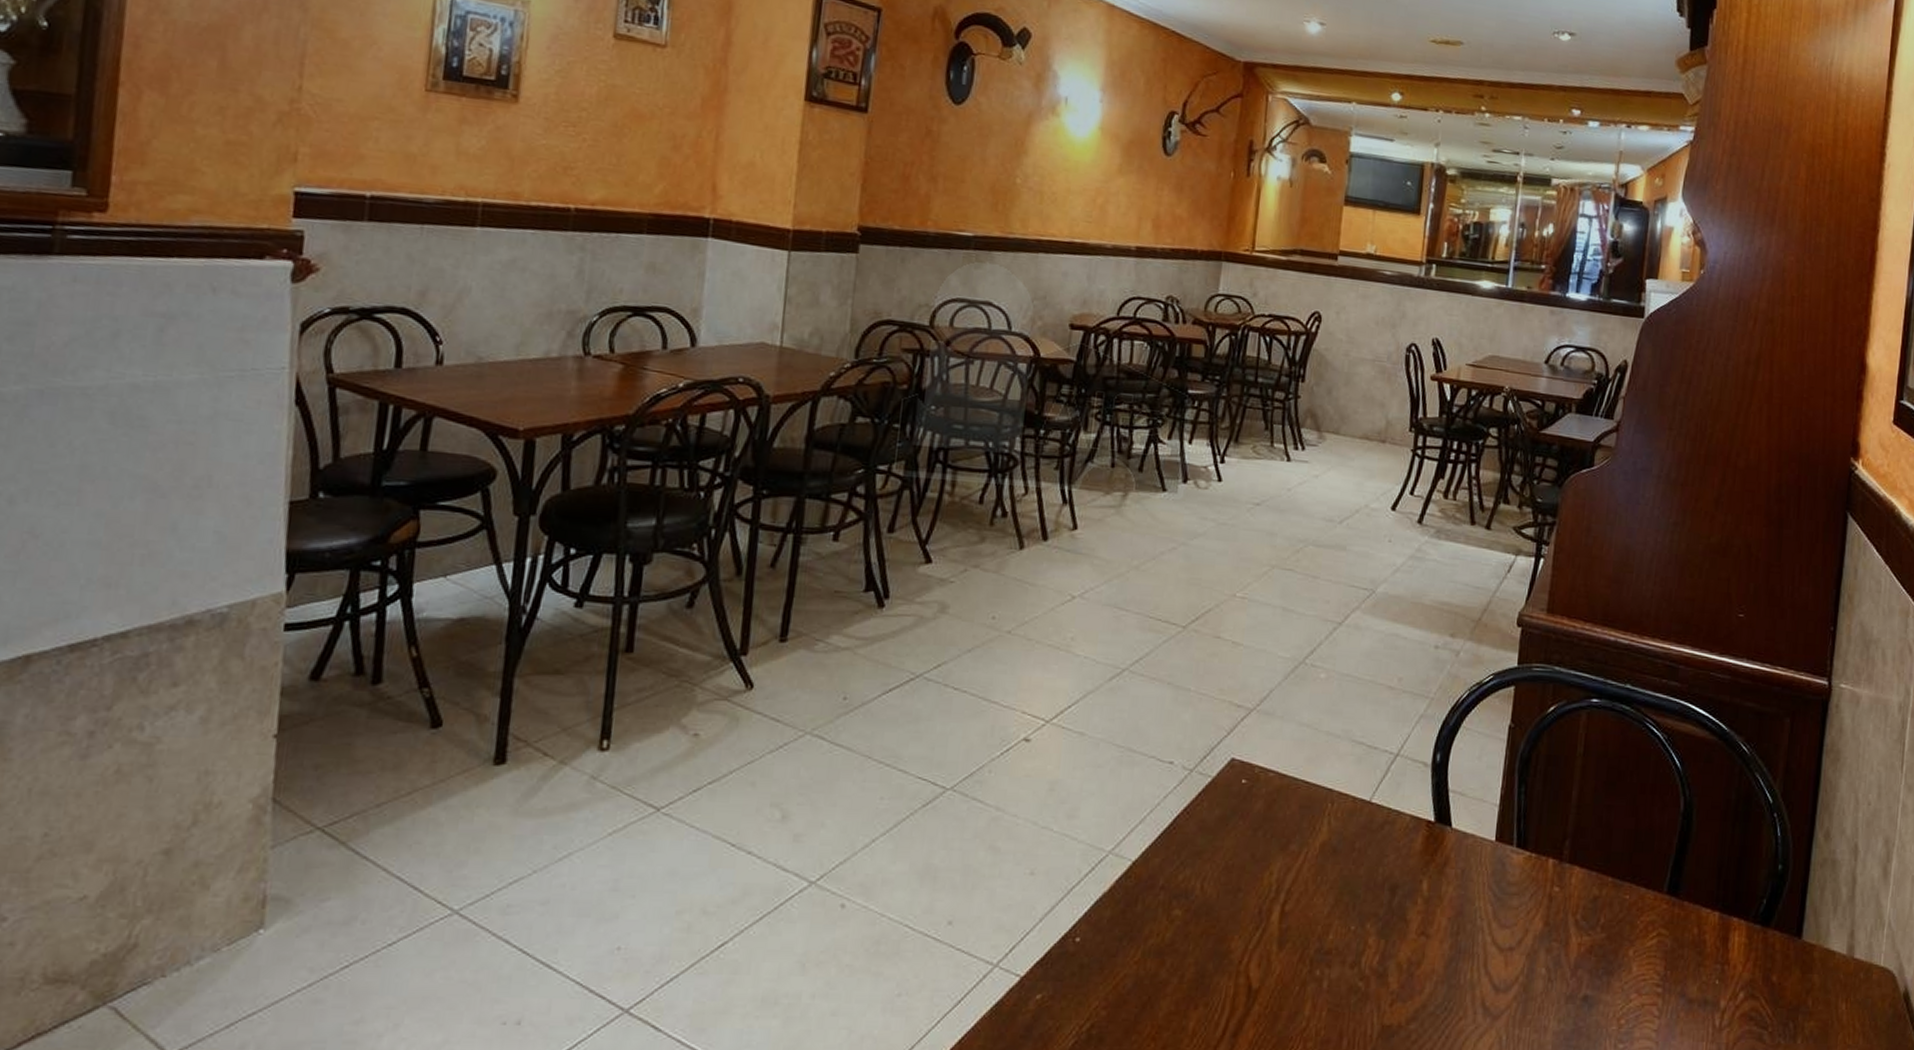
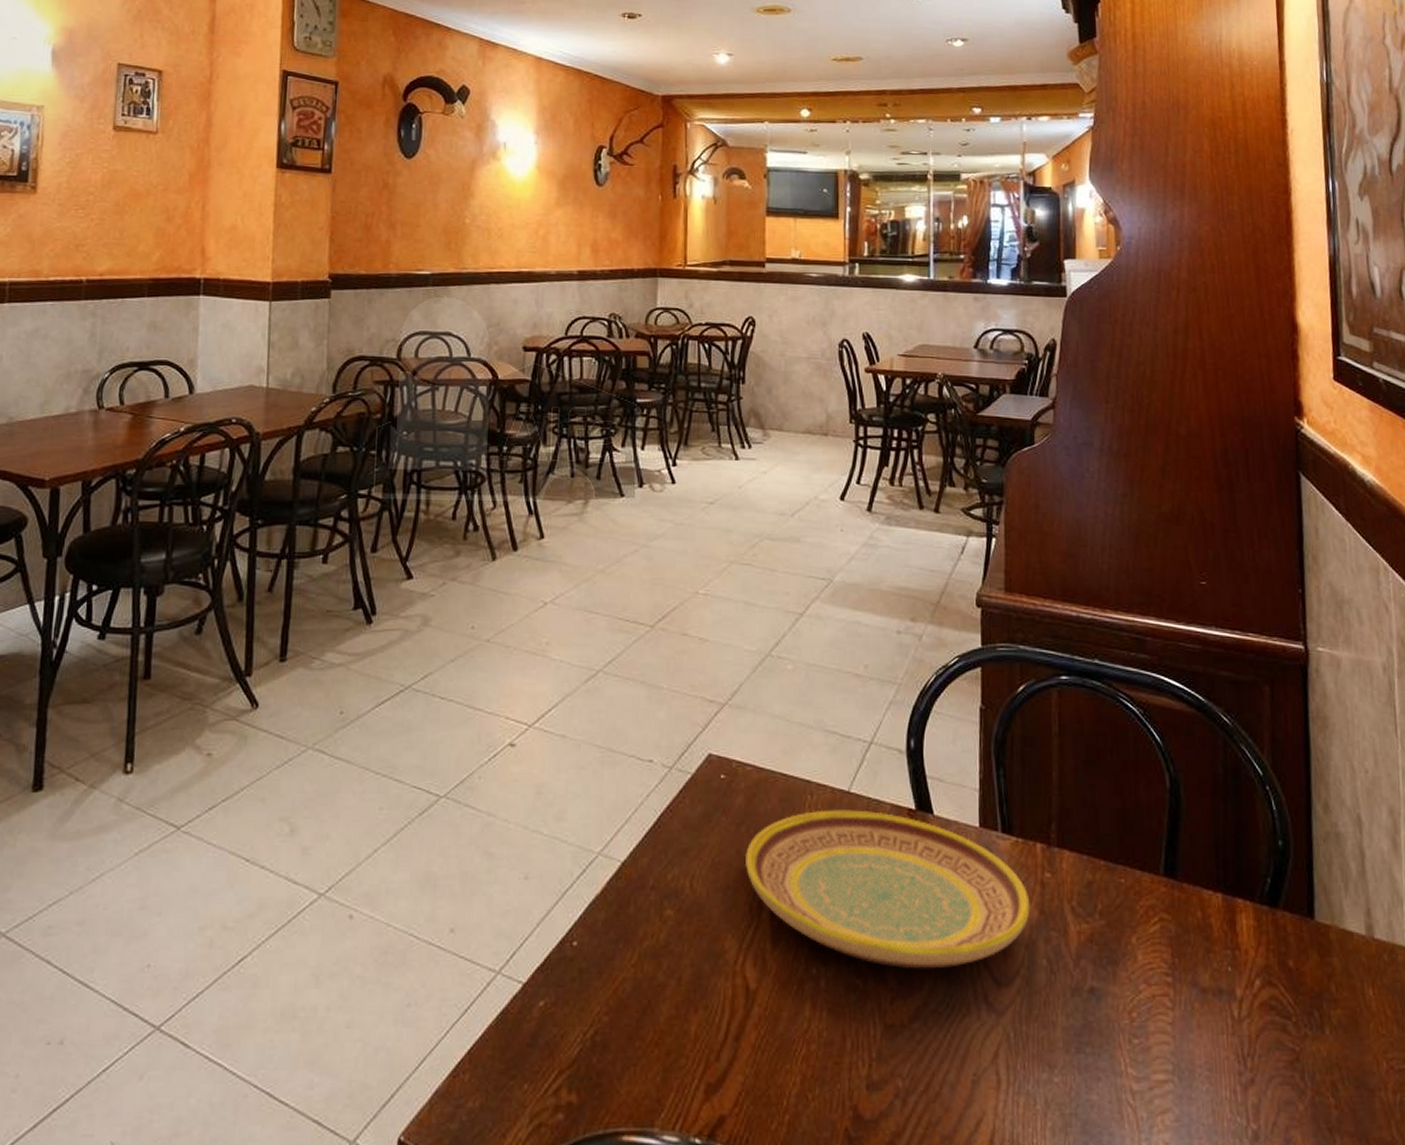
plate: none [1259,818,1536,974] -> present [746,810,1030,969]

